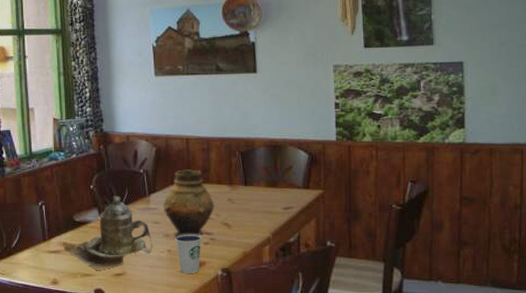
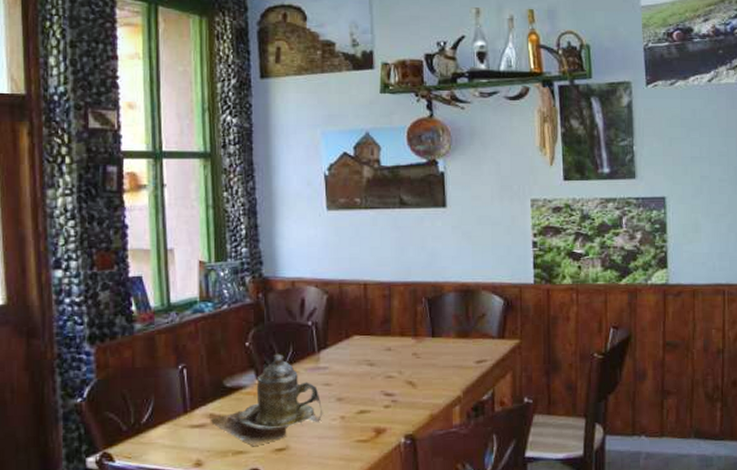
vase: present [163,170,215,237] -> none [335,320,398,401]
dixie cup: present [175,234,202,274] -> none [350,396,382,444]

